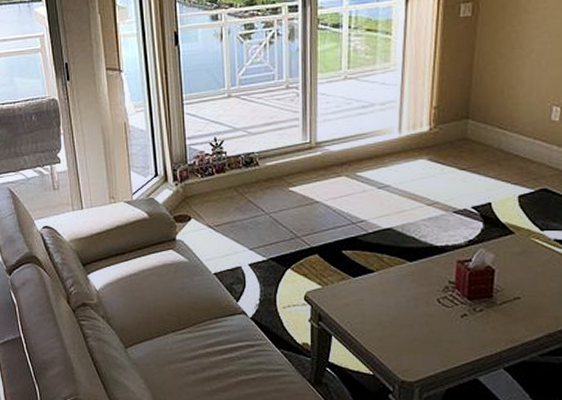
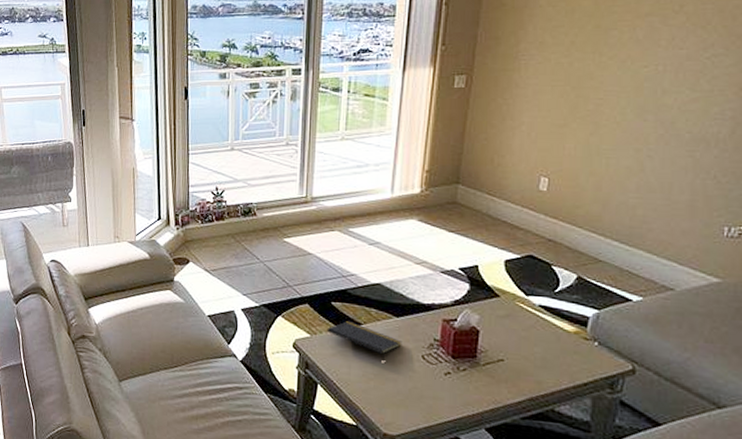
notepad: none [338,269,417,307] -> present [326,321,402,361]

